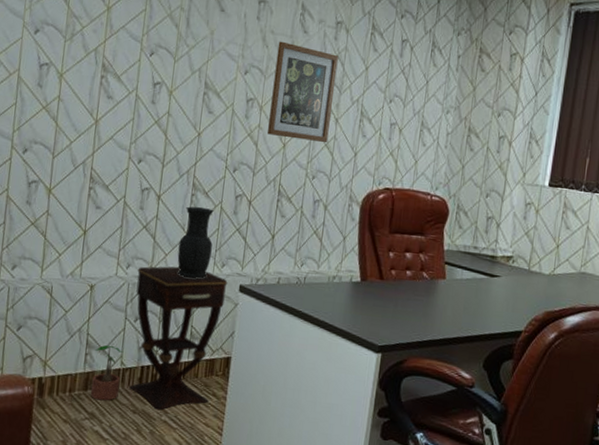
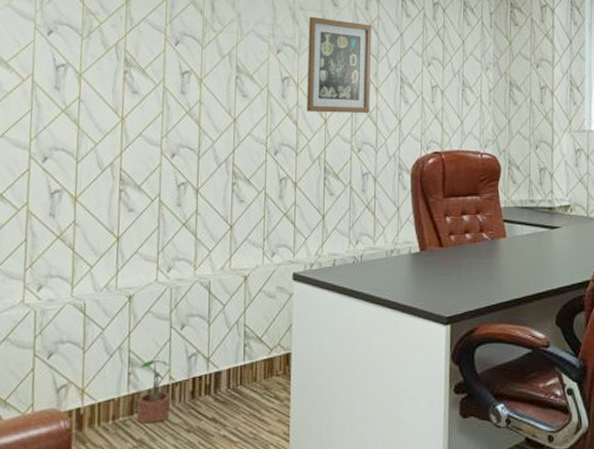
side table: present [129,266,228,410] -> none [180,262,280,424]
vase: present [177,206,214,279] -> none [222,196,259,273]

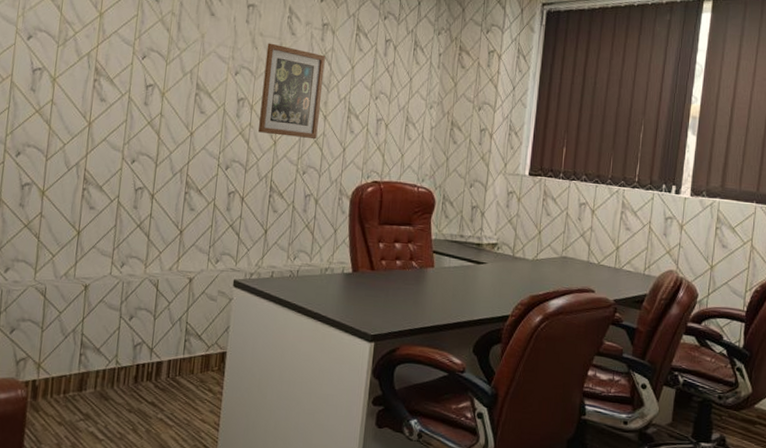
potted plant: present [137,360,171,424] -> none [85,345,119,401]

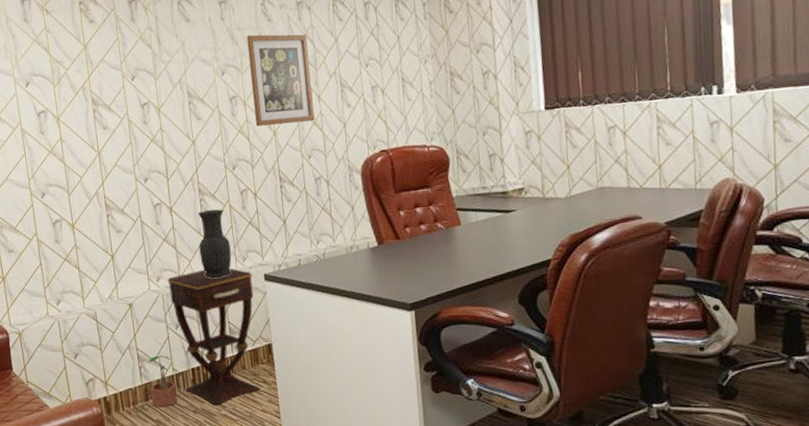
potted plant: none [85,345,119,401] -> present [147,355,178,408]
side table: none [124,263,222,408] -> present [167,268,261,406]
vase: none [171,204,207,275] -> present [197,209,232,278]

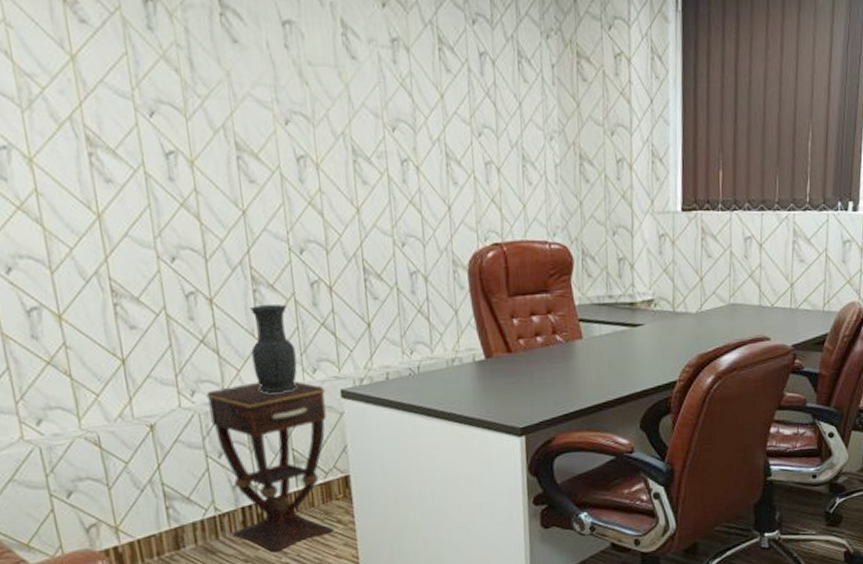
potted plant: present [147,355,178,408] -> none [177,492,221,558]
wall art: present [246,34,315,127] -> none [320,74,411,200]

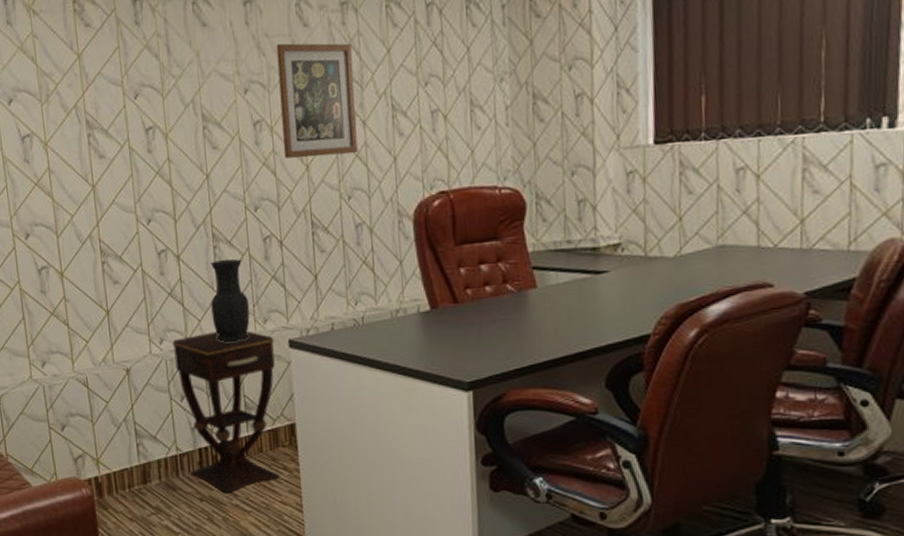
wall art: none [320,74,411,200] -> present [276,43,358,159]

